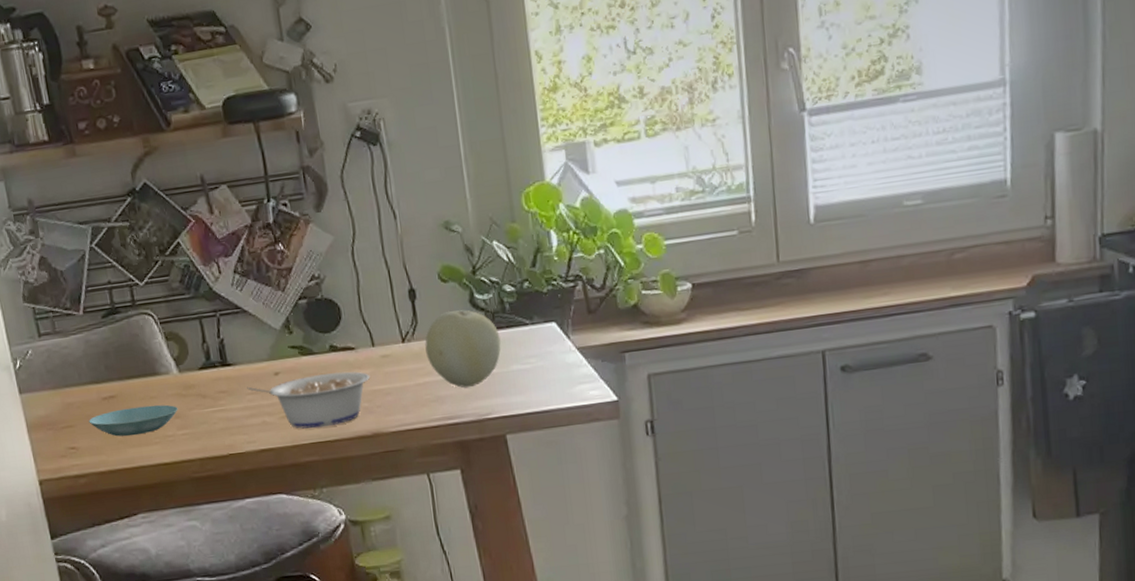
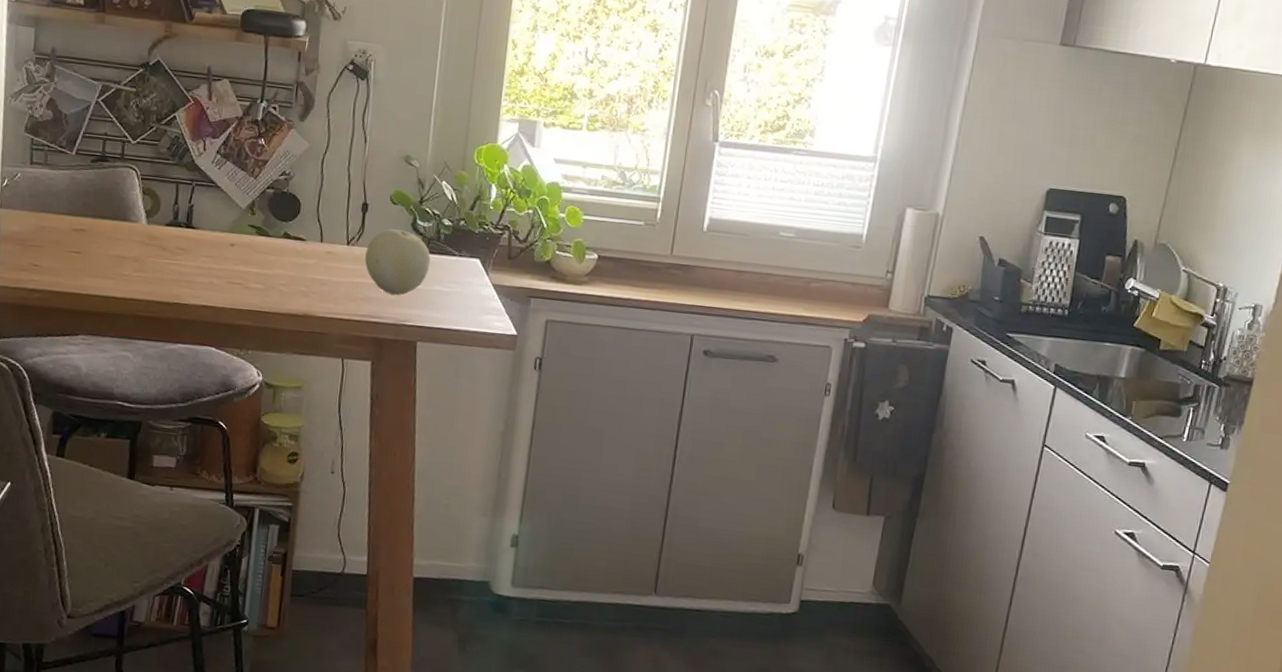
saucer: present [88,404,178,437] -> none [56,242,139,268]
legume: present [247,371,370,429] -> none [203,250,313,300]

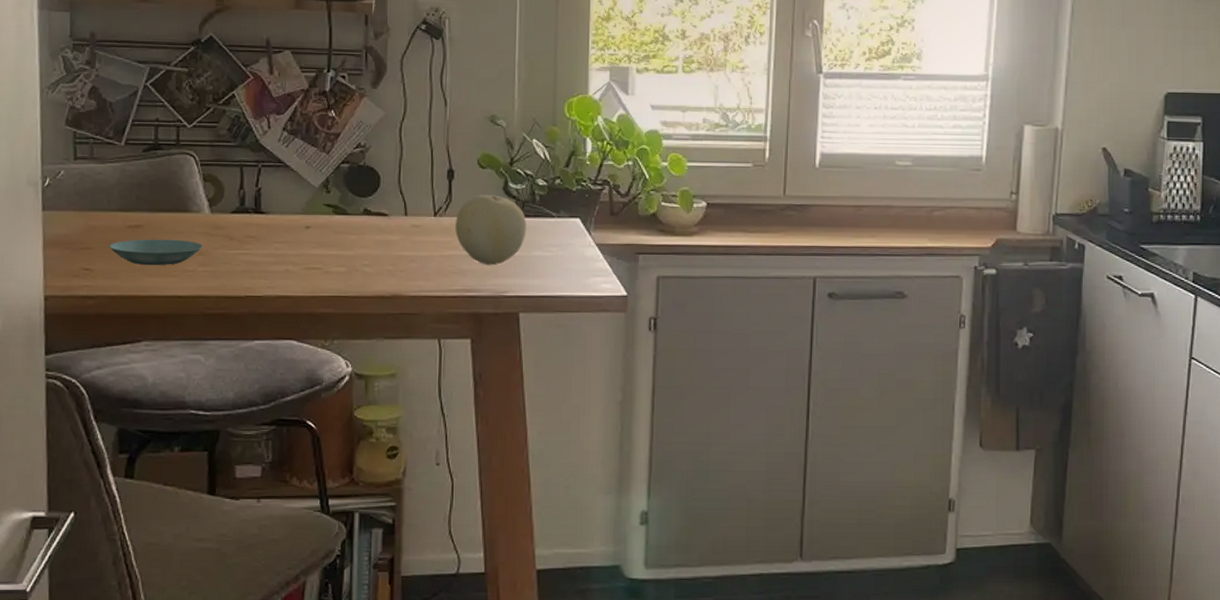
saucer: none [56,242,139,268] -> present [109,239,203,266]

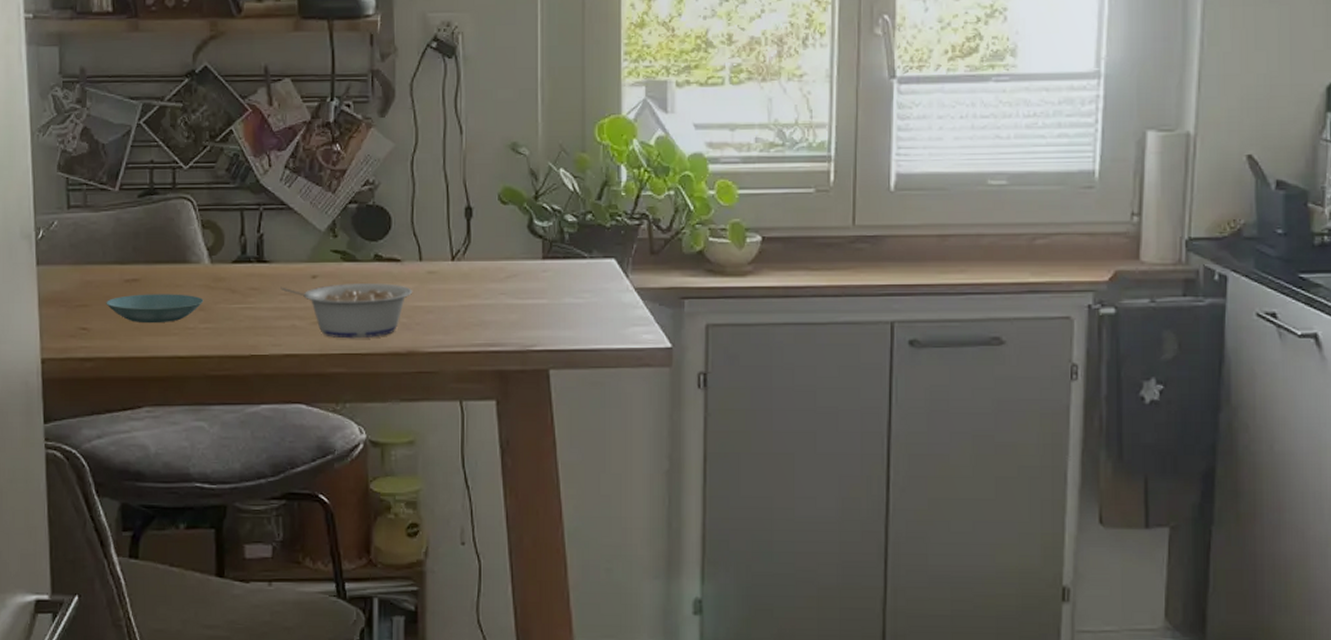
legume: none [276,233,398,283] -> present [280,282,413,339]
fruit: present [455,194,527,266] -> none [475,233,555,316]

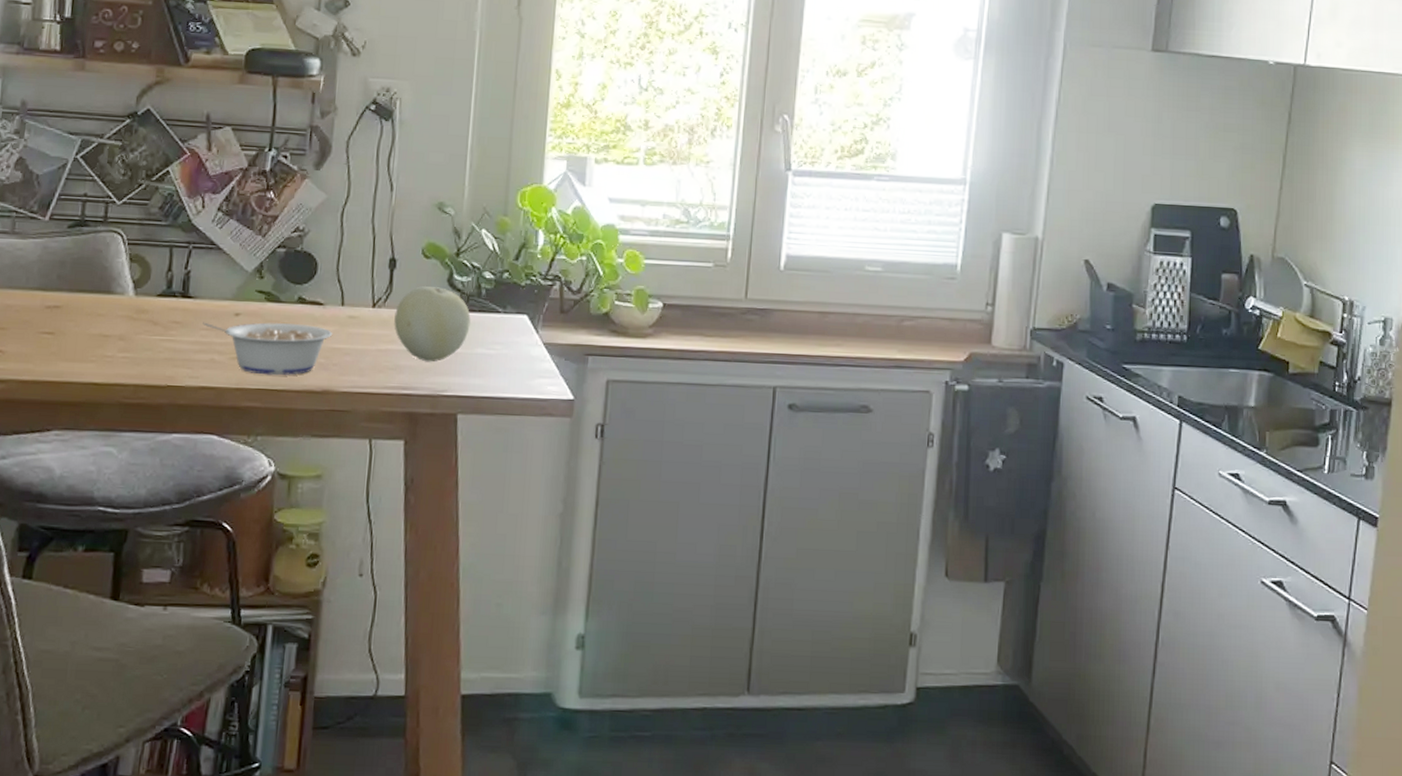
saucer: present [106,294,204,324] -> none [24,320,125,350]
fruit: none [475,233,555,316] -> present [394,285,471,363]

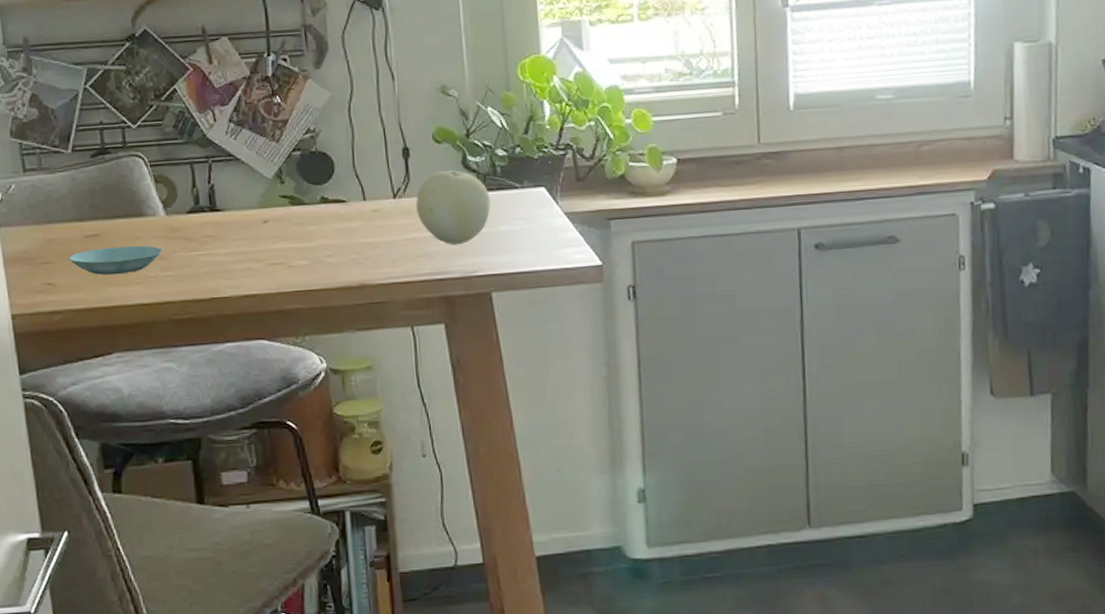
saucer: none [24,320,125,350] -> present [69,245,163,275]
legume: present [203,322,333,376] -> none [234,223,360,277]

